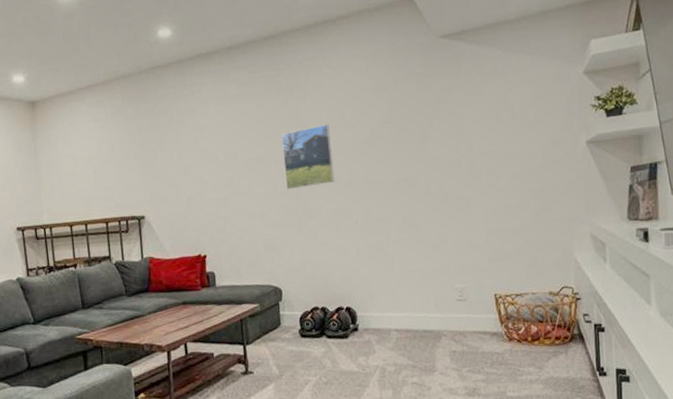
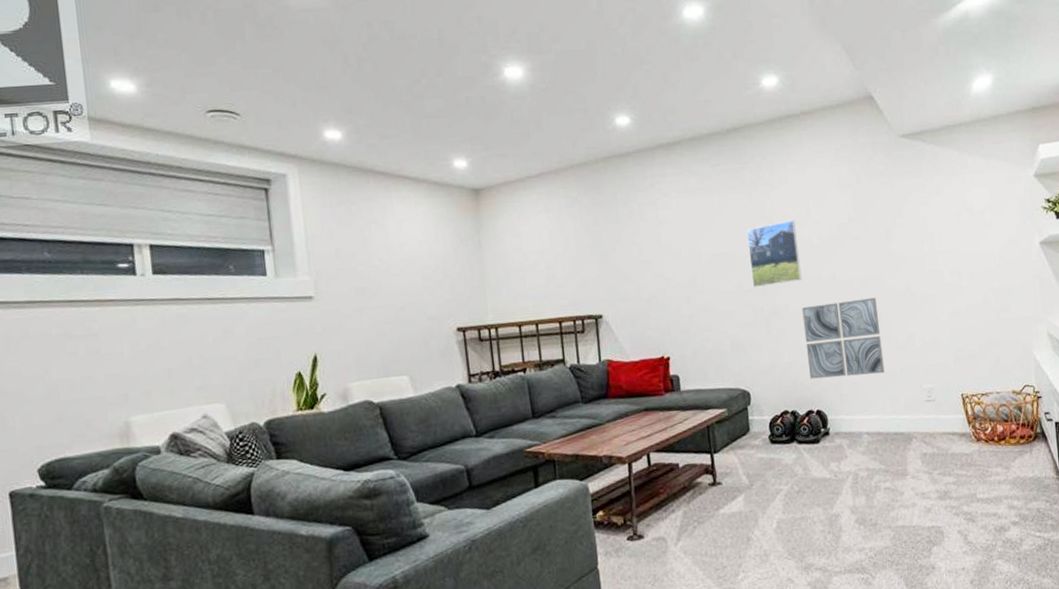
wall art: none [334,199,416,278] -> present [802,297,885,379]

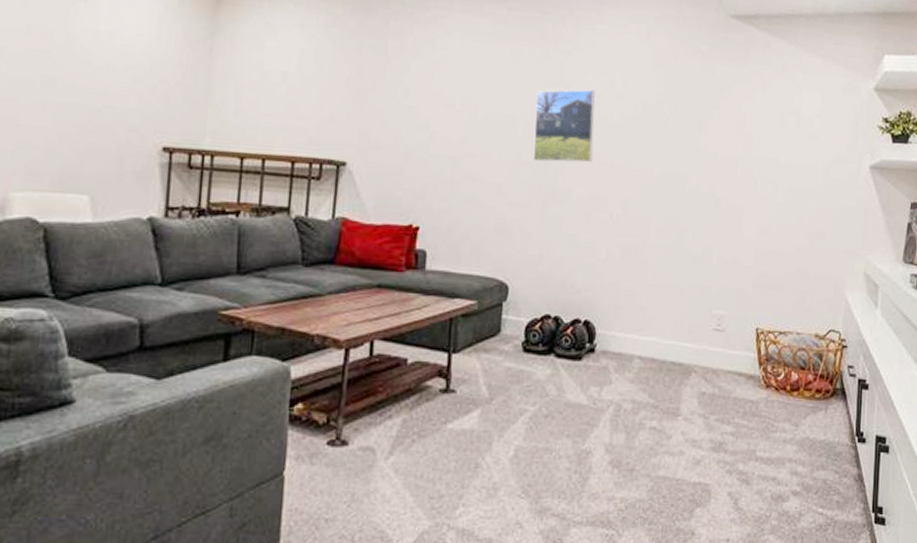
wall art: present [802,297,885,379] -> none [583,194,675,289]

